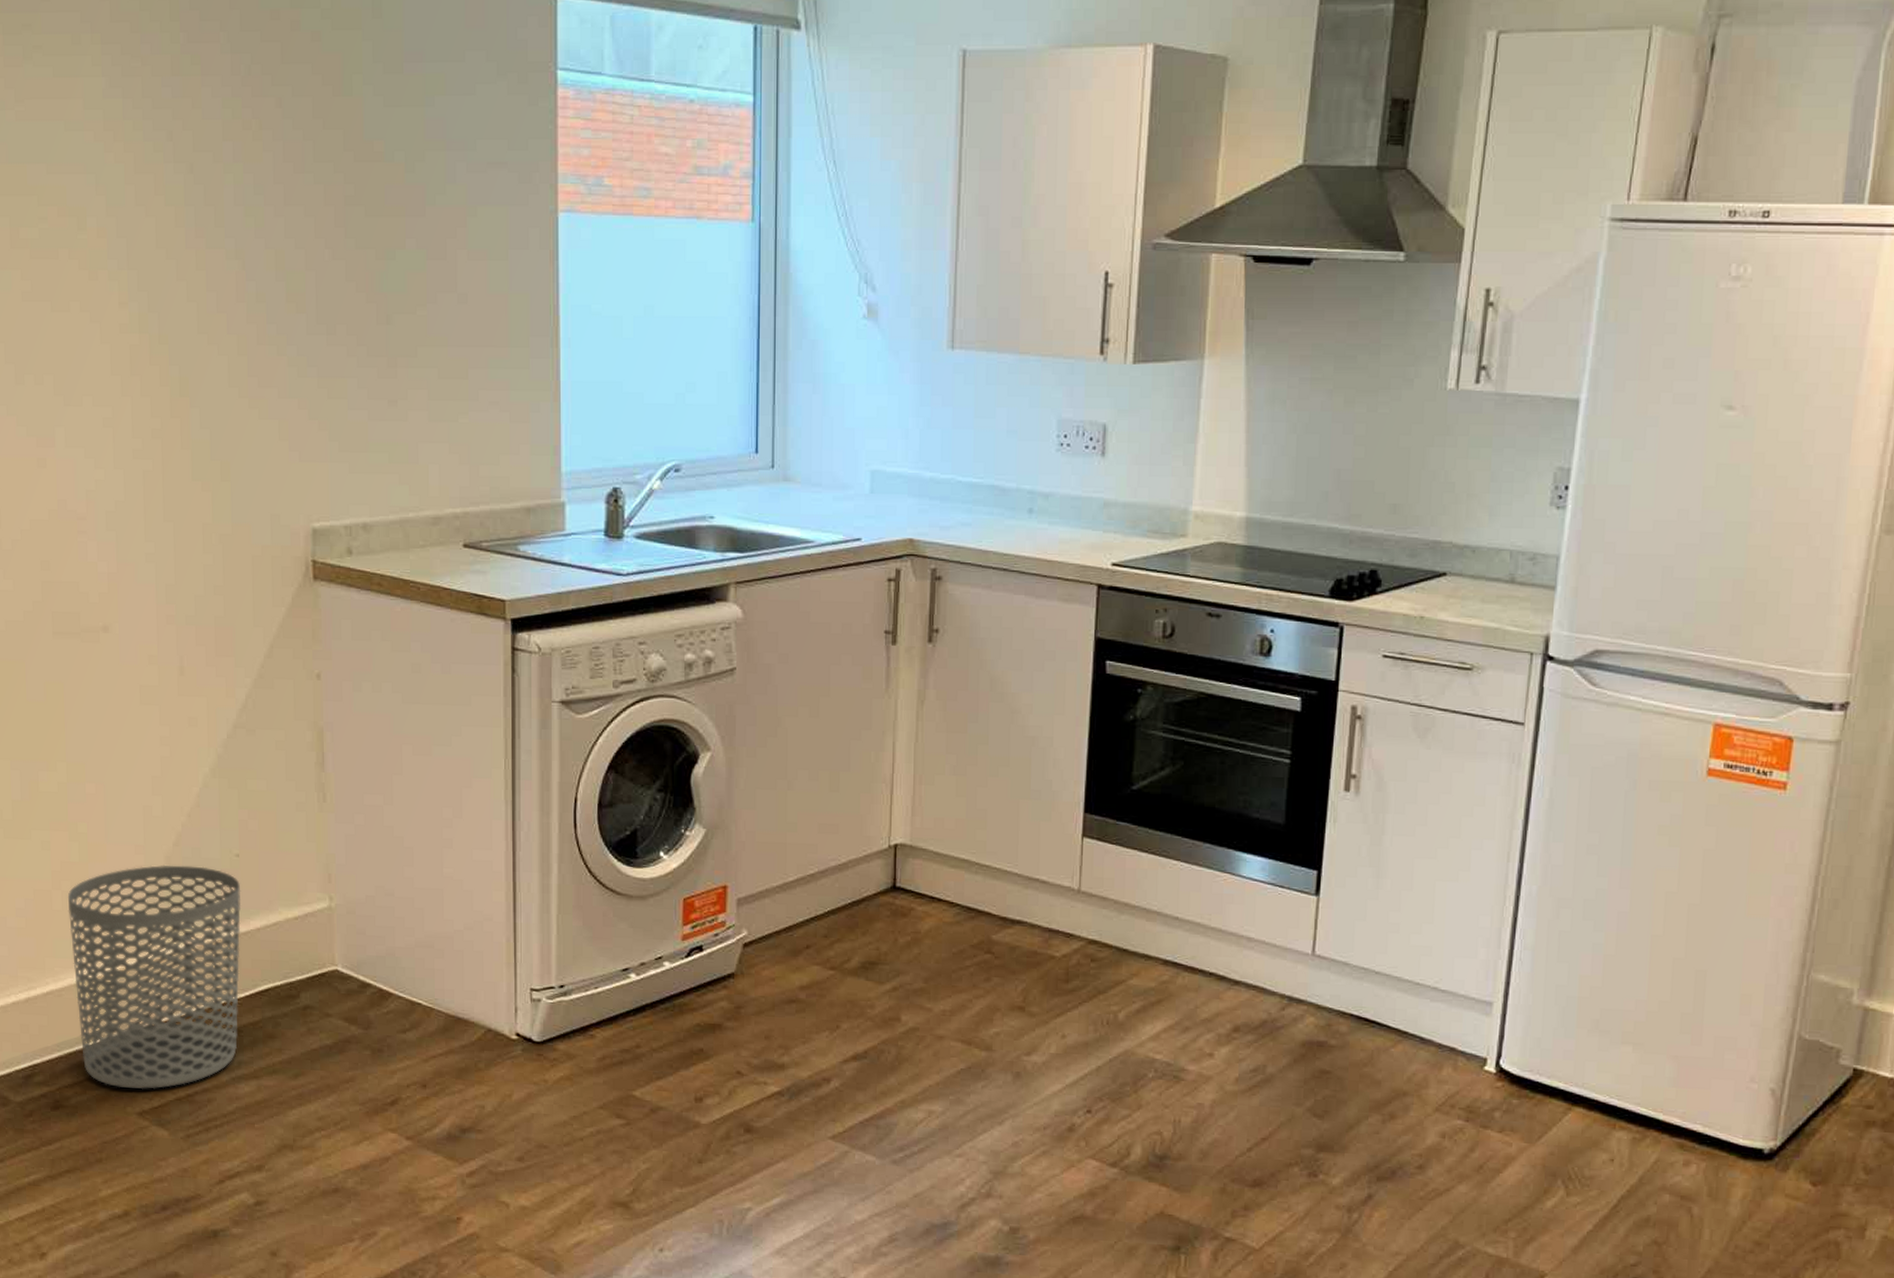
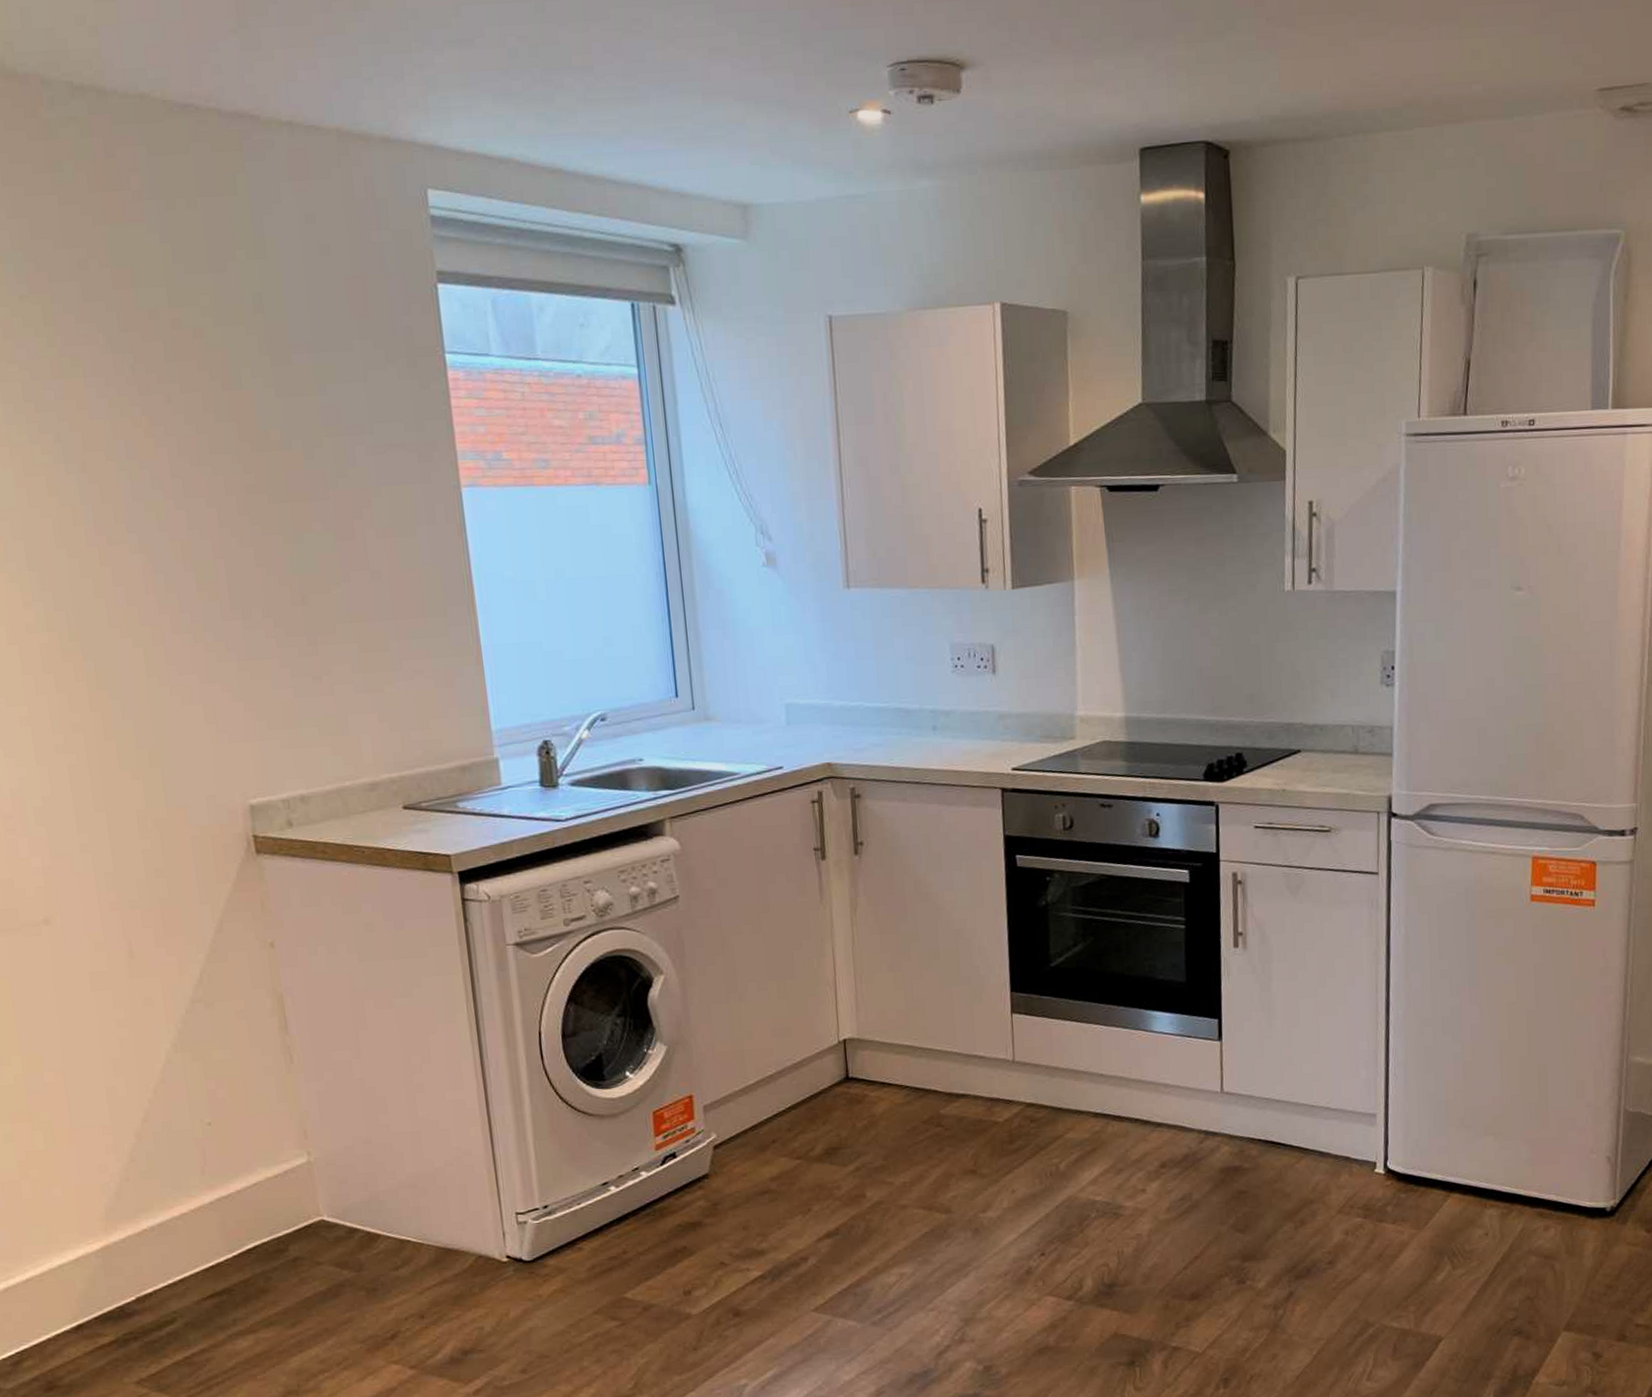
waste bin: present [67,864,242,1090] -> none [37,1138,230,1361]

